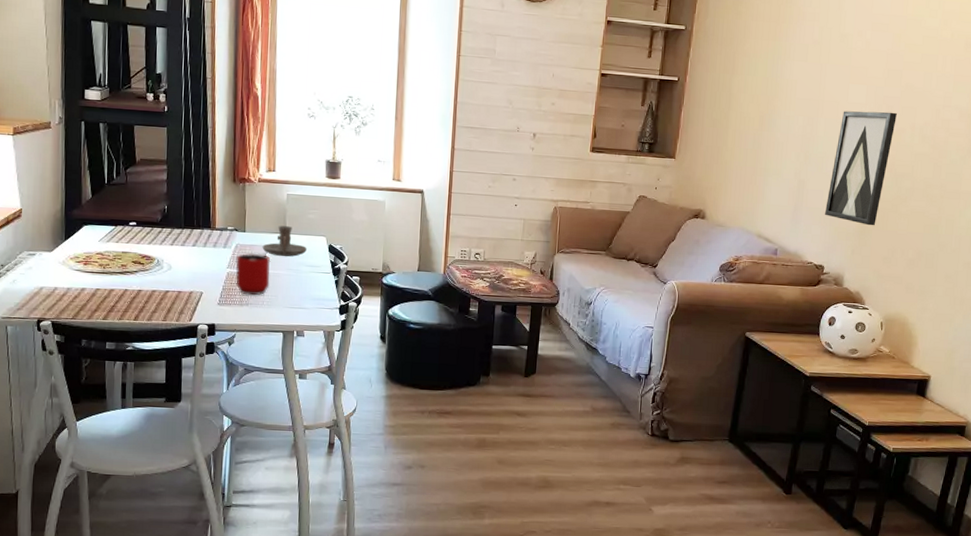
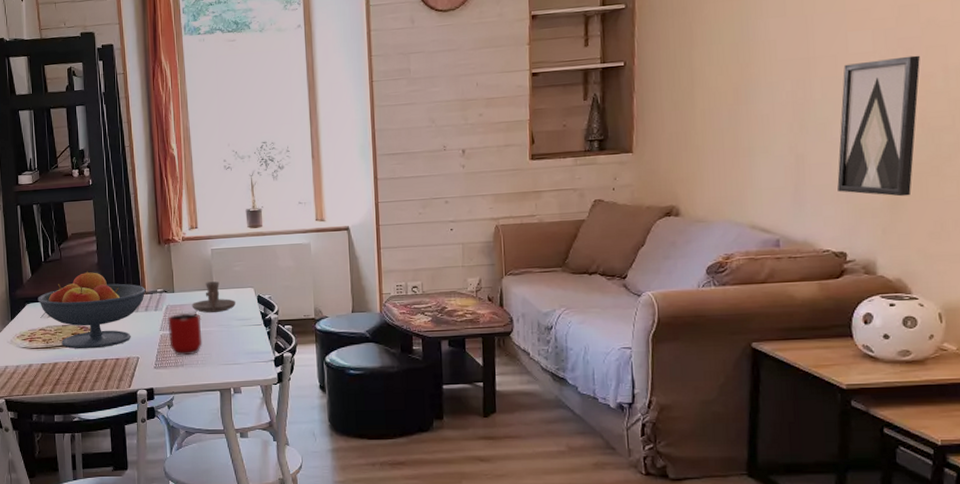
fruit bowl: none [97,200,216,279] -> present [37,271,146,349]

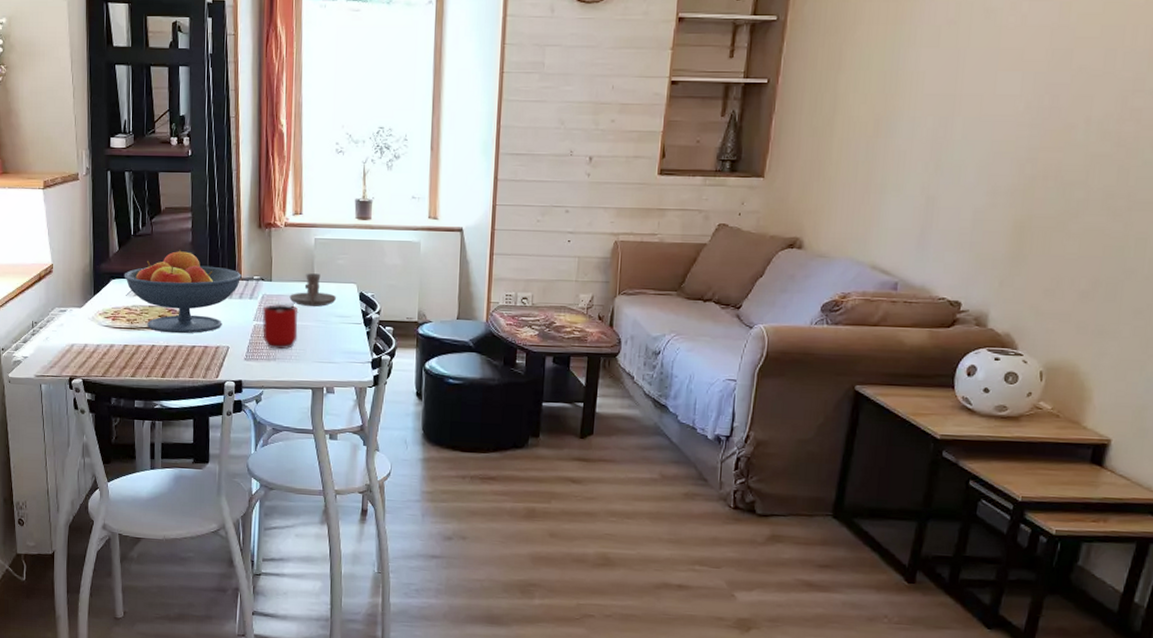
wall art: present [837,55,920,197] -> none [962,103,1065,250]

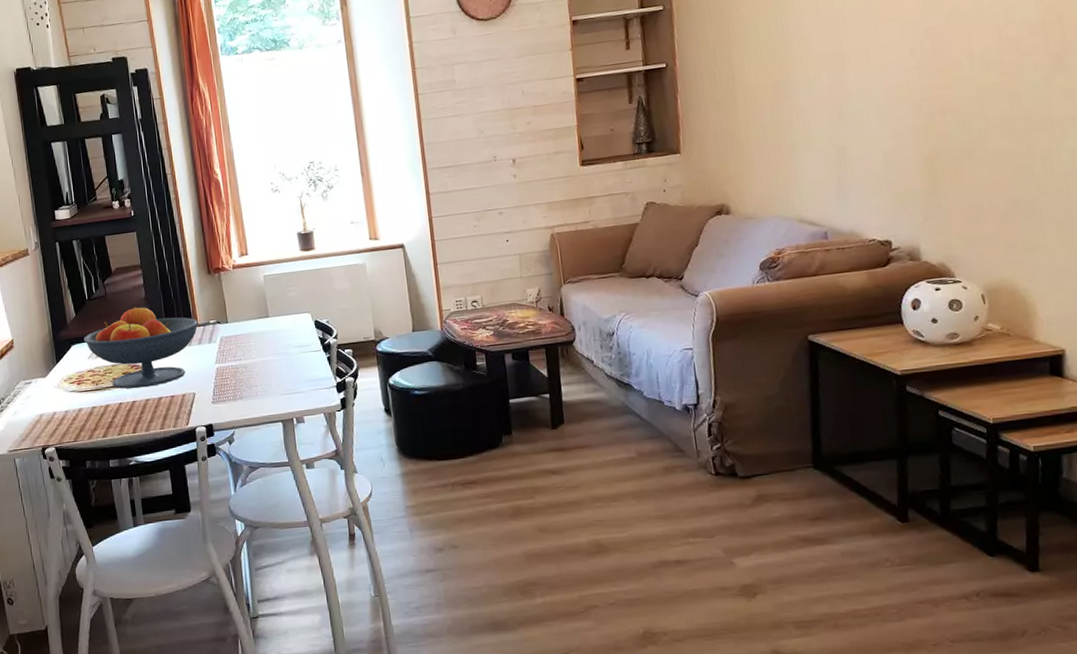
mug: present [262,303,299,350] -> none [223,342,261,388]
candle holder: present [289,273,336,307] -> none [247,308,293,342]

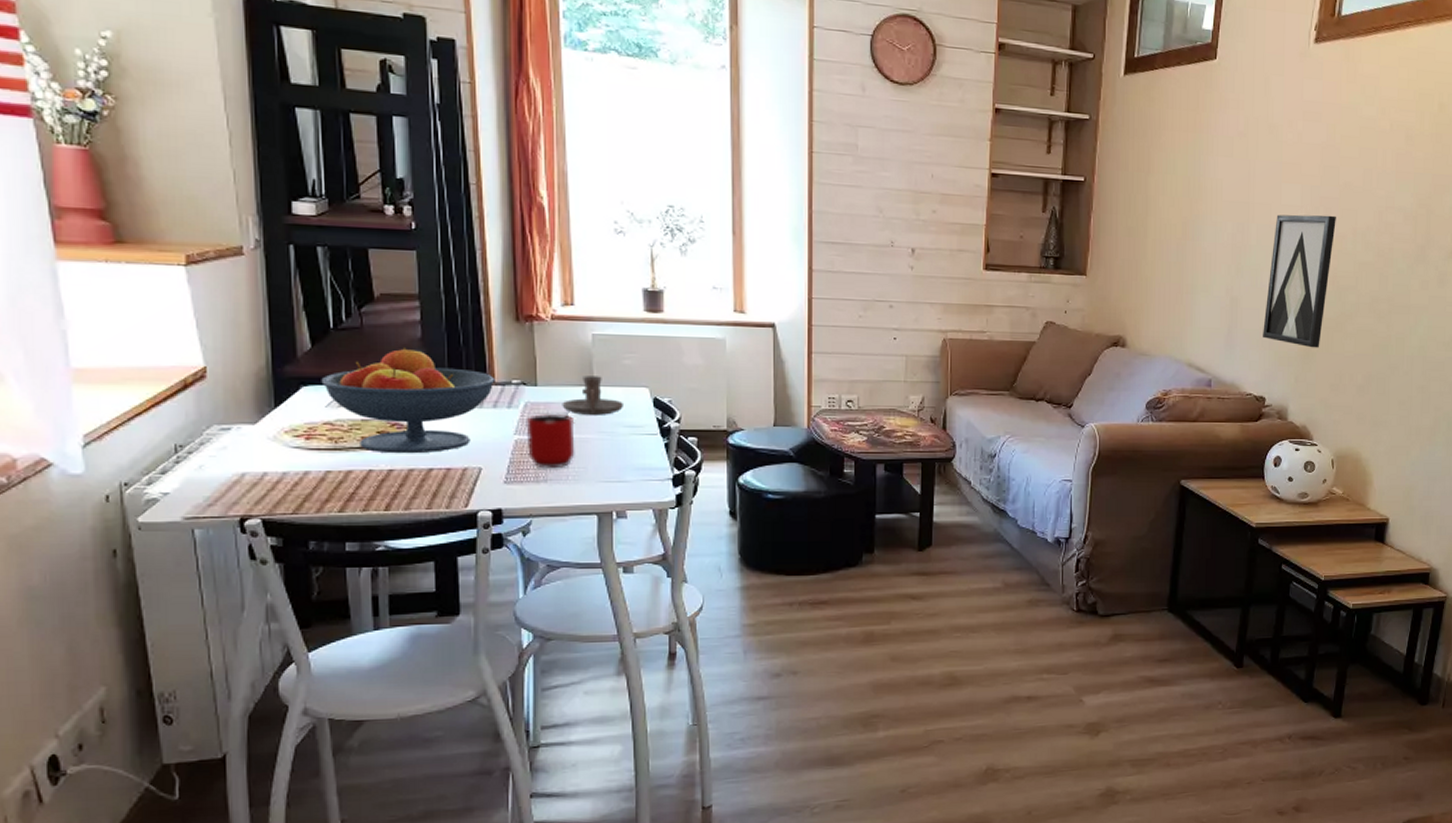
mug: none [223,342,261,388] -> present [526,413,575,469]
candle holder: none [247,308,293,342] -> present [562,376,623,417]
wall art: none [875,44,948,183] -> present [1263,214,1336,348]

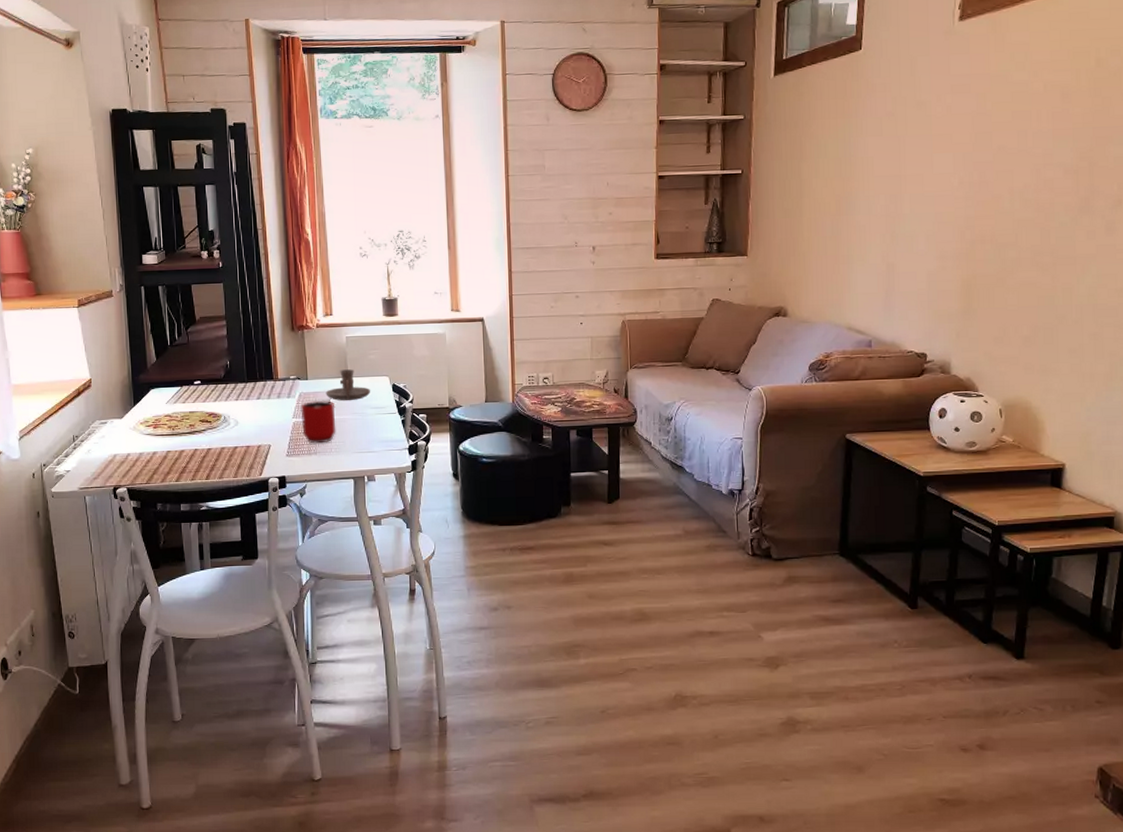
fruit bowl: present [321,348,495,454] -> none [163,356,278,437]
wall art: present [1263,214,1336,348] -> none [921,178,991,305]

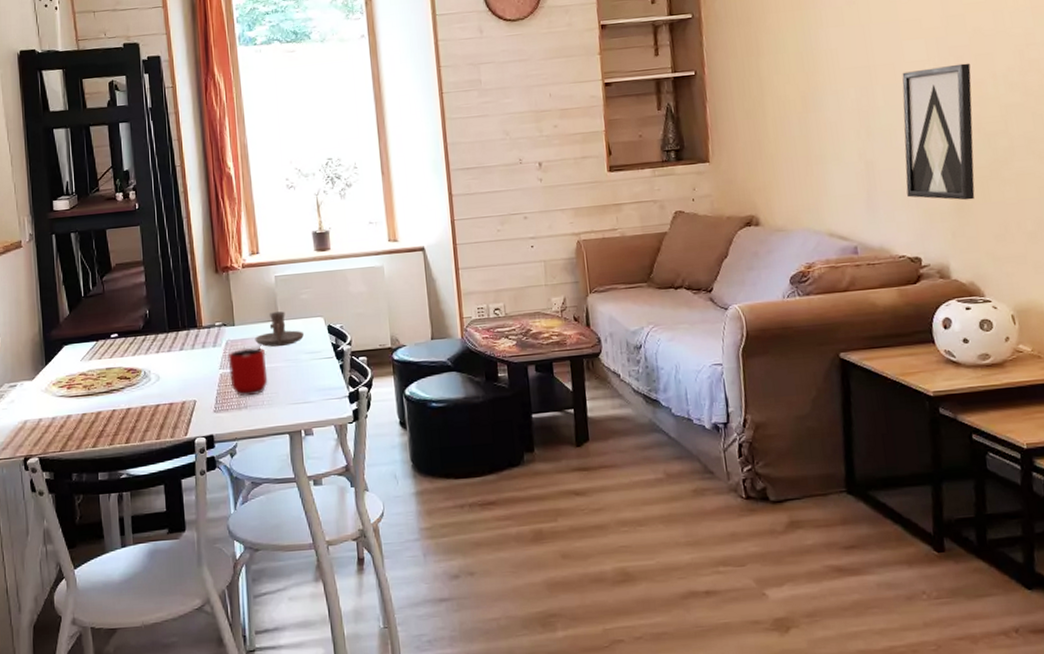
wall art: none [921,178,991,305] -> present [902,63,975,201]

